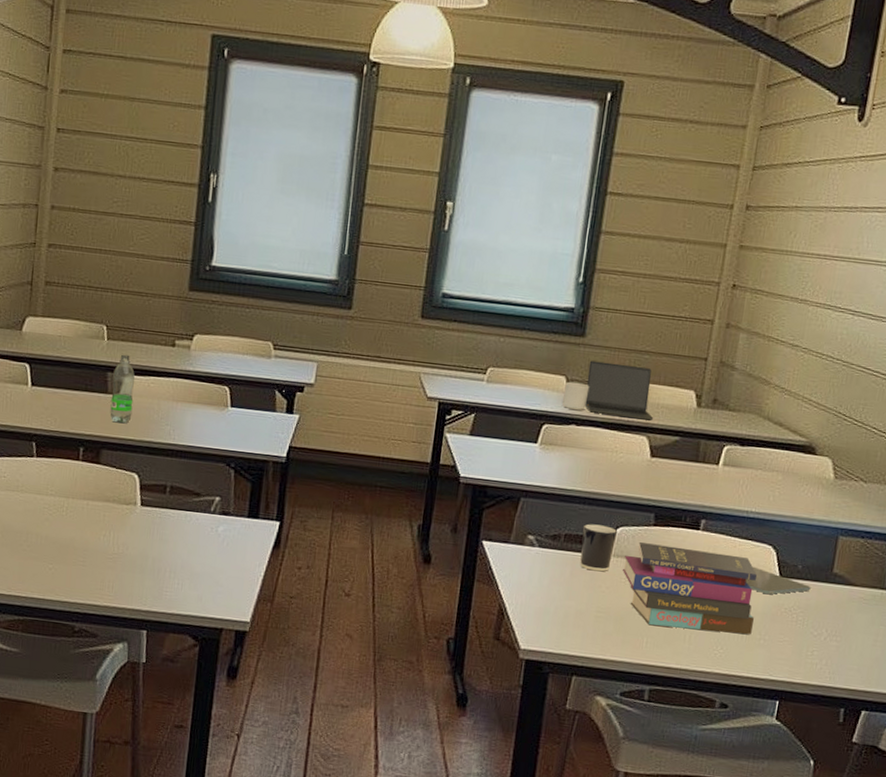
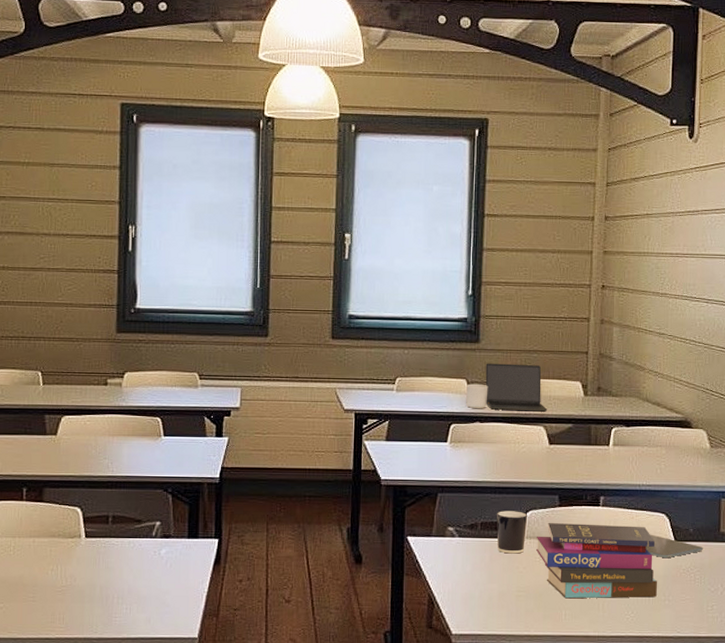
bottle: present [110,354,135,424] -> none [50,397,71,462]

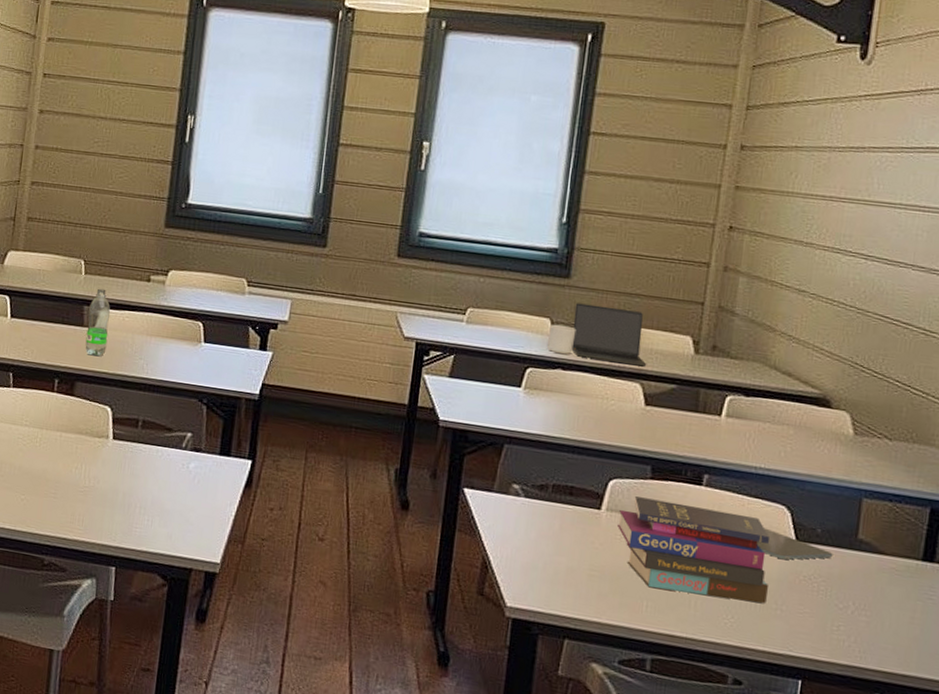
bottle: none [50,397,71,462] -> present [85,288,110,357]
mug: present [496,511,528,554] -> none [570,474,611,527]

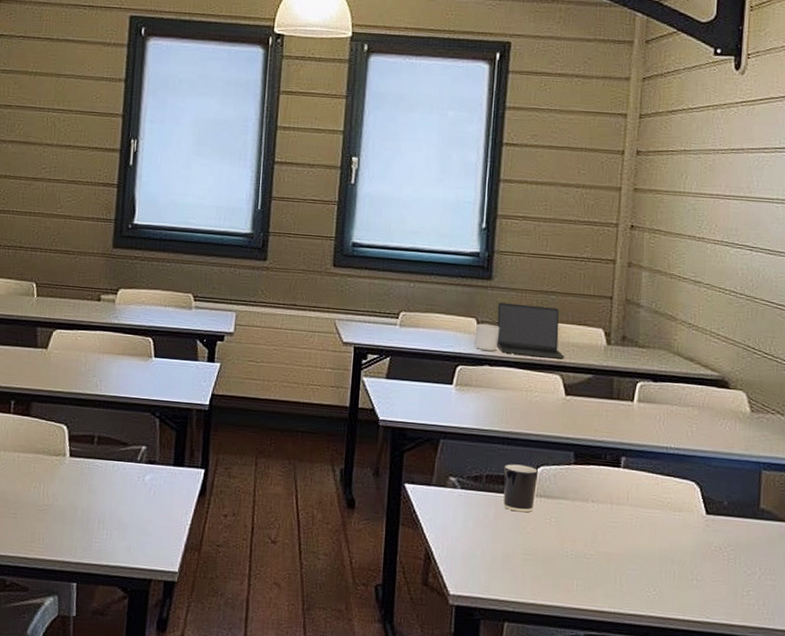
bottle: present [85,288,110,357] -> none [39,309,63,376]
mug: none [570,474,611,527] -> present [503,464,539,513]
books: present [618,496,769,603] -> none [547,481,684,575]
tablet: present [756,528,833,560] -> none [671,503,739,533]

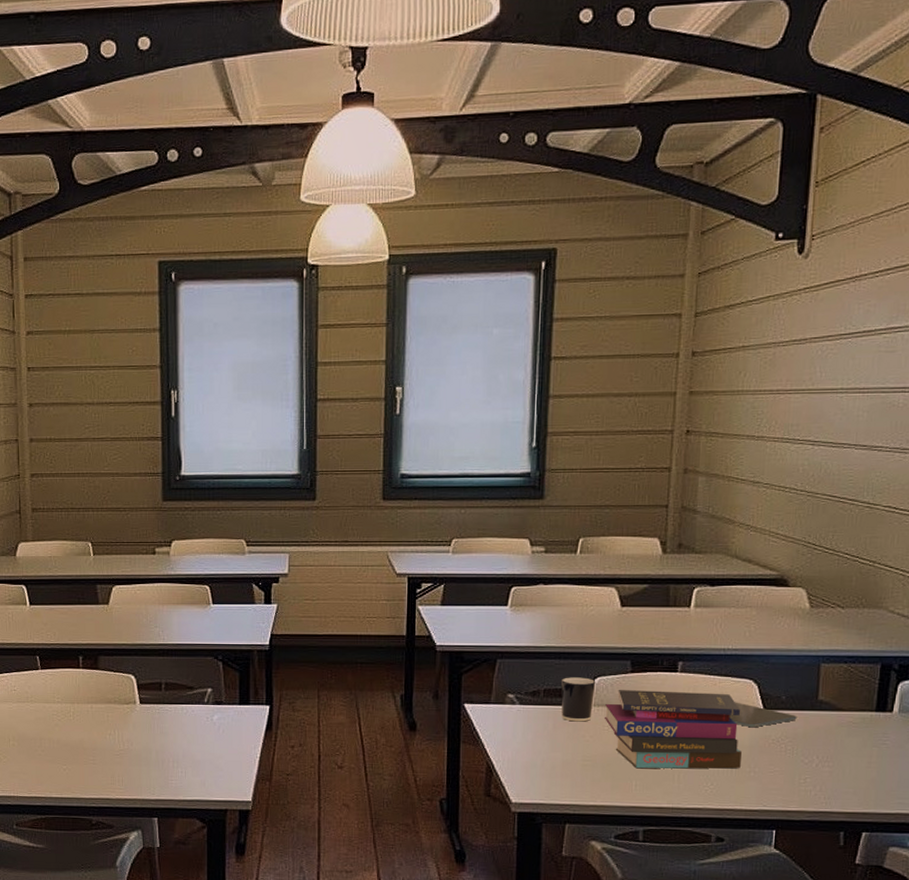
mug: present [475,323,500,352] -> none [529,543,554,570]
laptop: present [496,302,565,359] -> none [550,520,620,572]
books: none [547,481,684,575] -> present [605,690,742,769]
tablet: none [671,503,739,533] -> present [729,702,797,728]

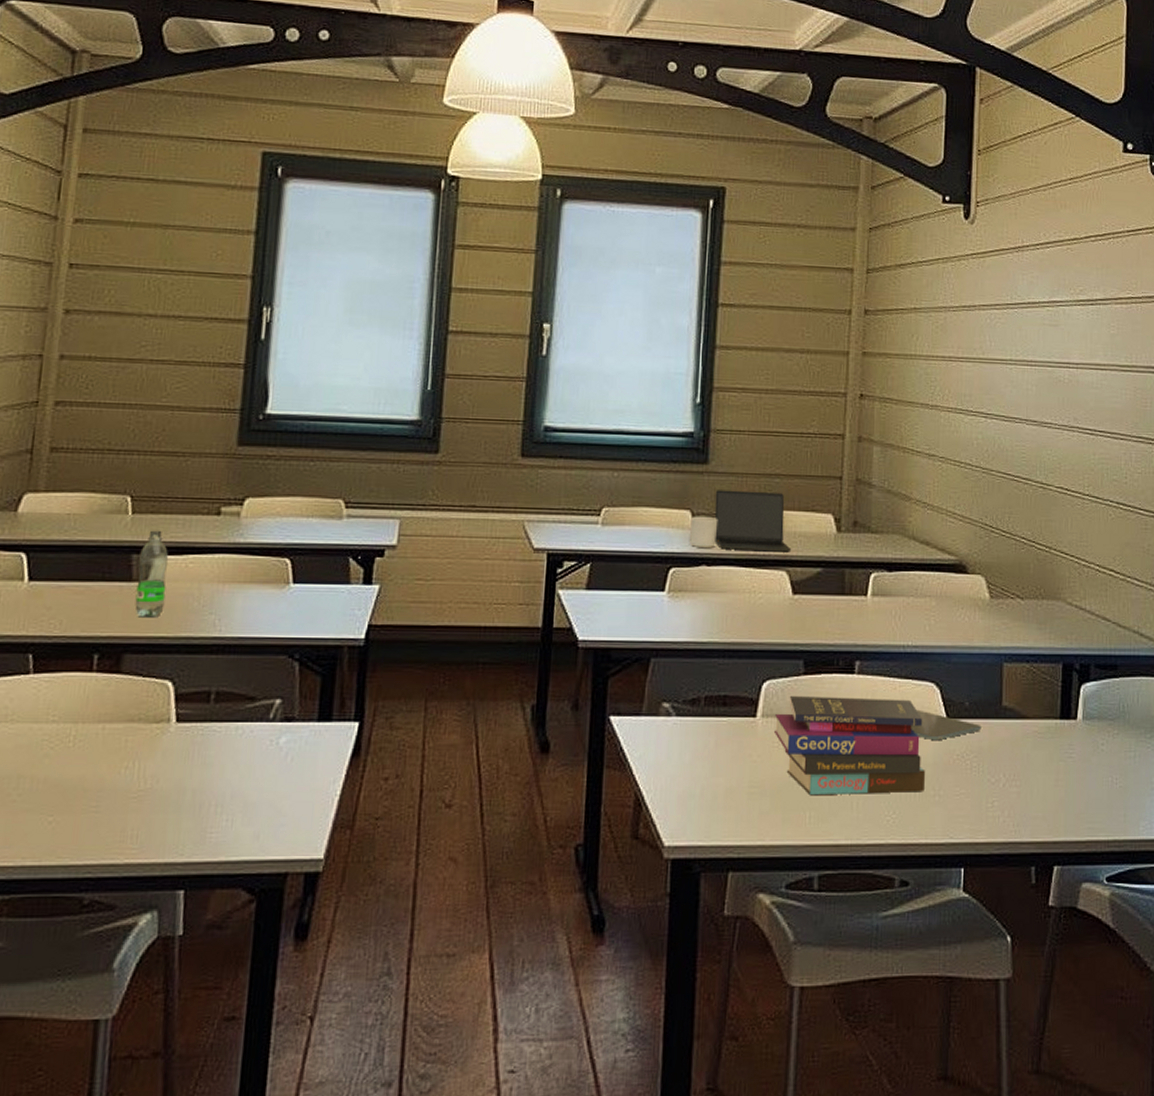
bottle: none [102,567,123,630] -> present [135,530,168,618]
mug: none [529,543,554,570] -> present [690,516,718,549]
laptop: none [550,520,620,572] -> present [714,490,792,552]
mug: present [560,677,596,722] -> none [724,680,765,737]

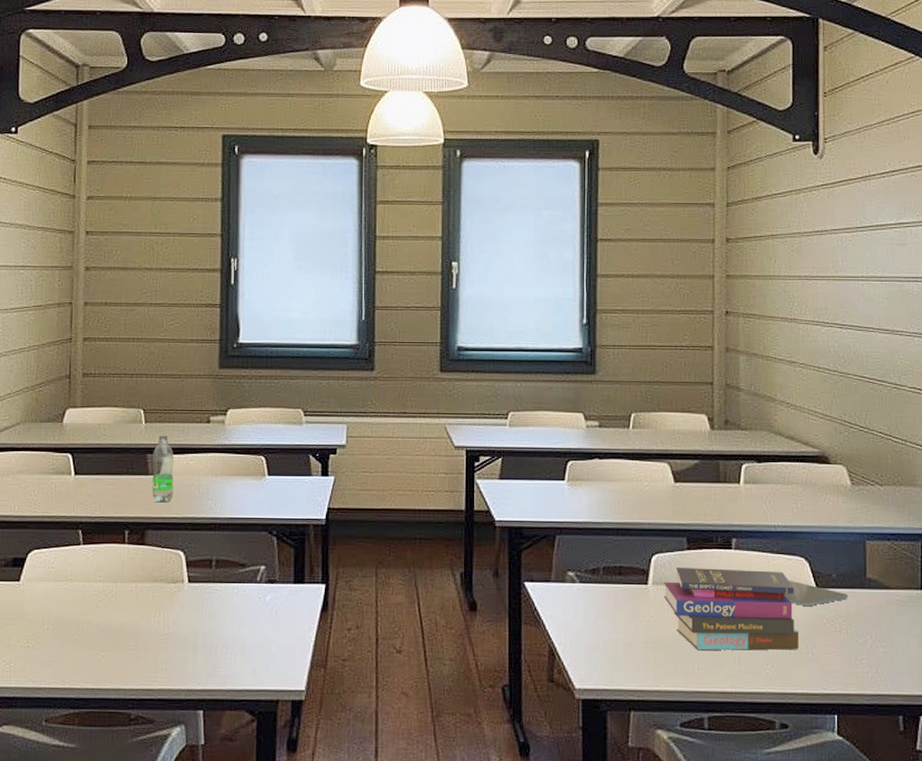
mug: present [690,516,718,549] -> none [584,418,607,445]
laptop: present [714,490,792,552] -> none [603,396,672,447]

